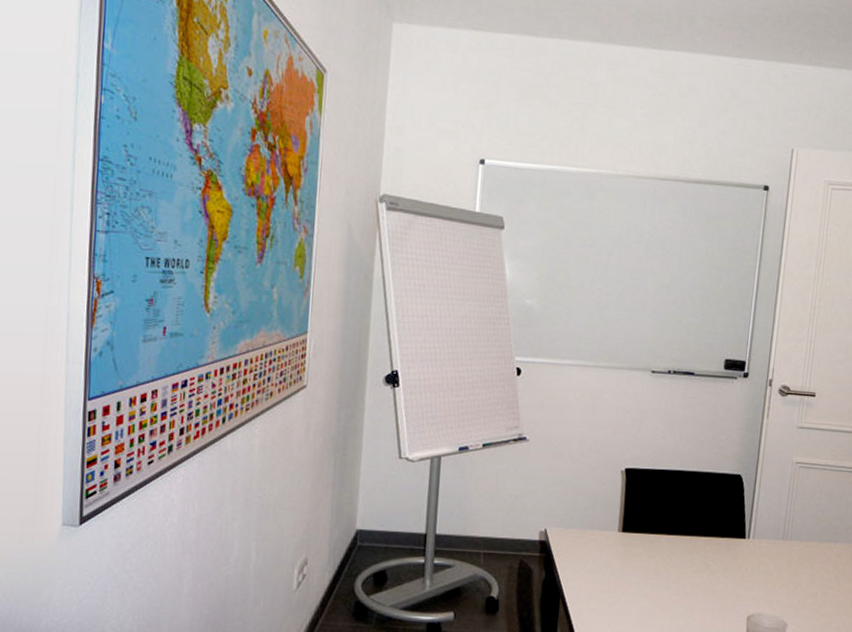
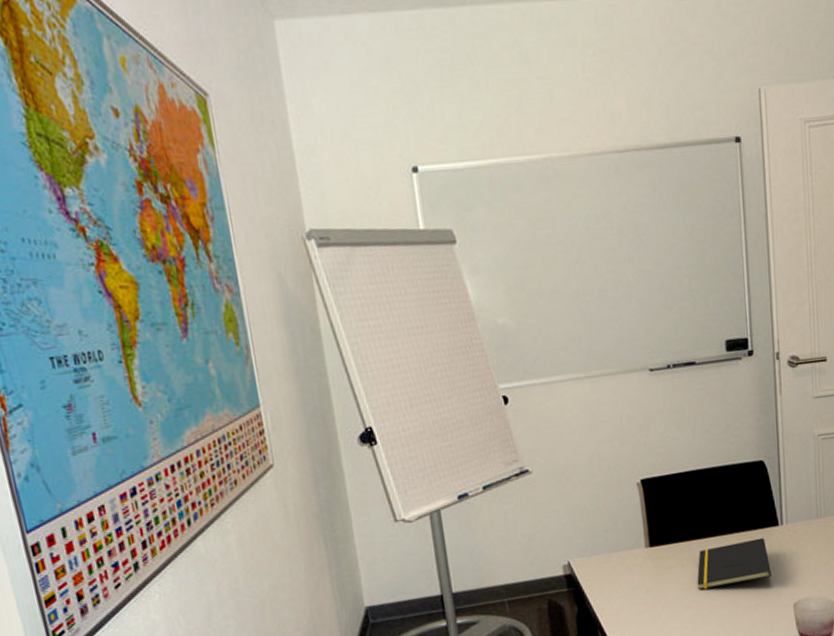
notepad: none [660,545,732,585] -> present [697,537,771,591]

